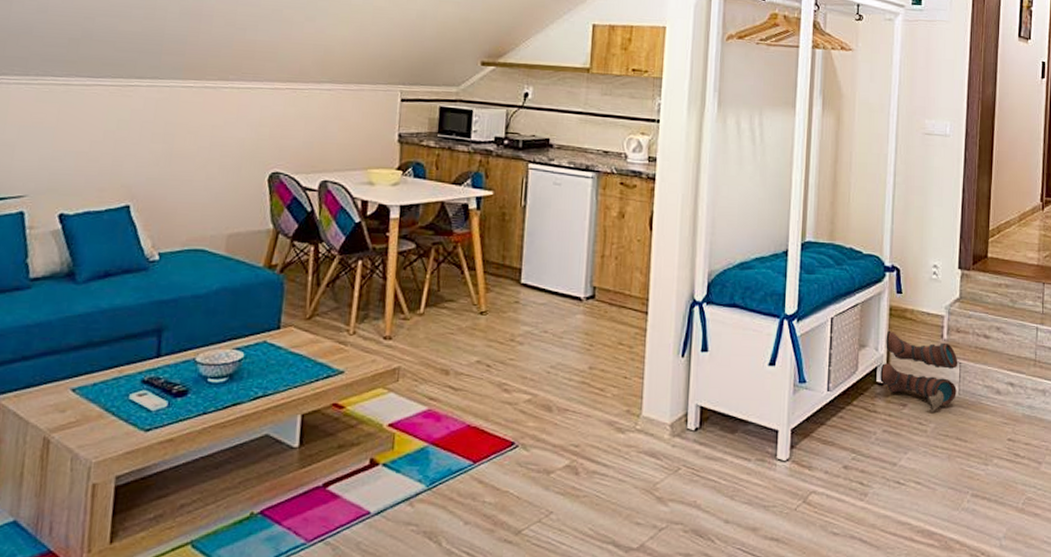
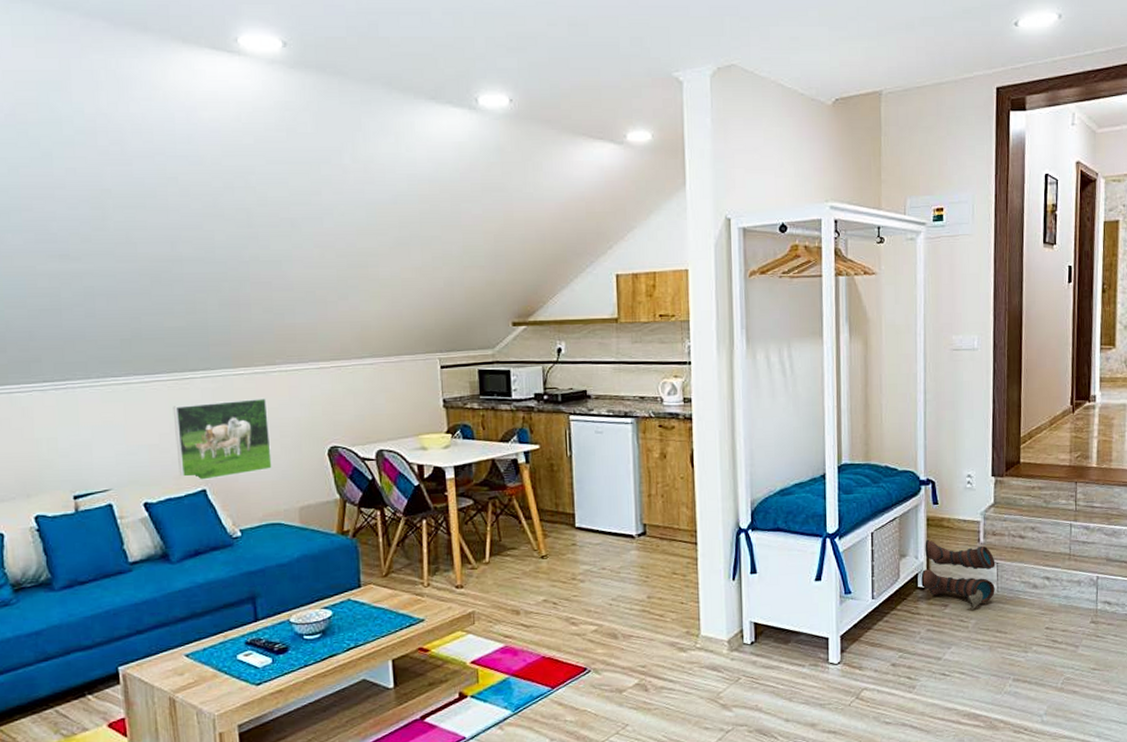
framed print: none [104,113,213,196] -> present [173,397,272,482]

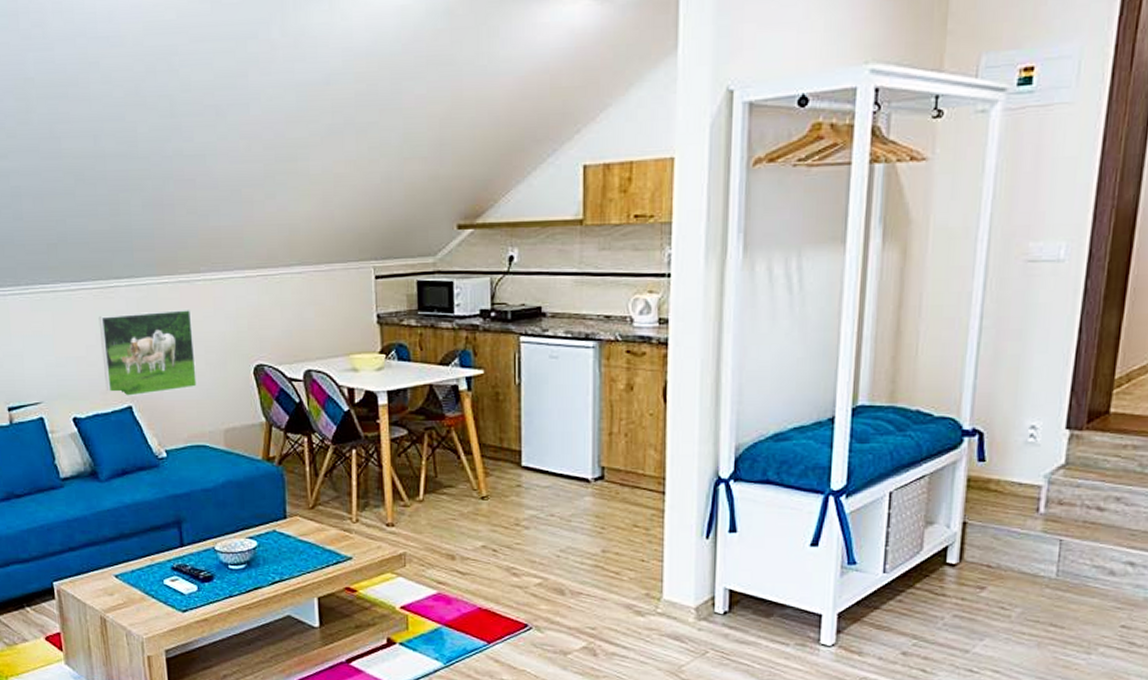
boots: present [921,539,995,610] -> none [951,504,1058,596]

